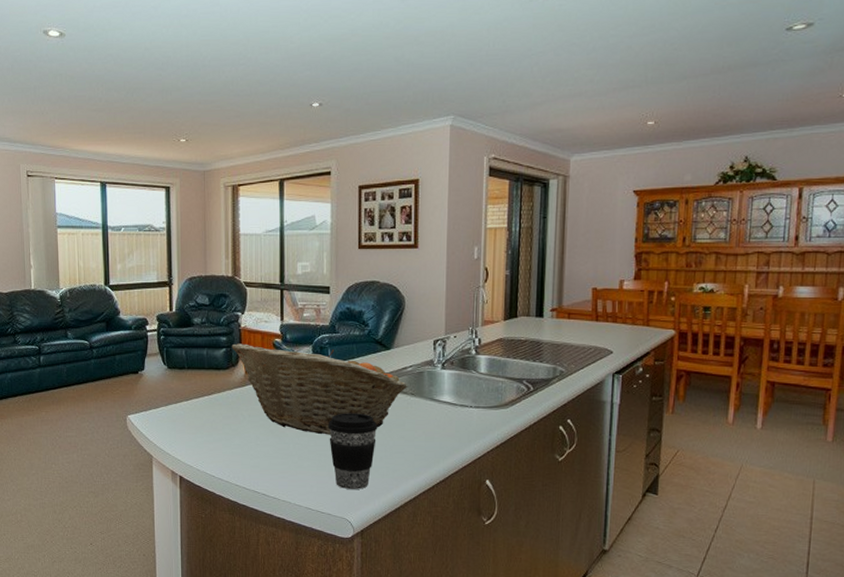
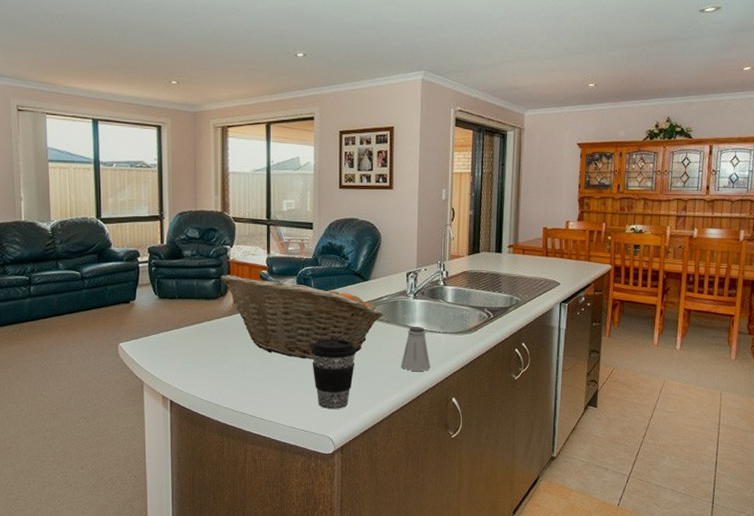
saltshaker: none [427,399,461,450] -> present [401,326,431,371]

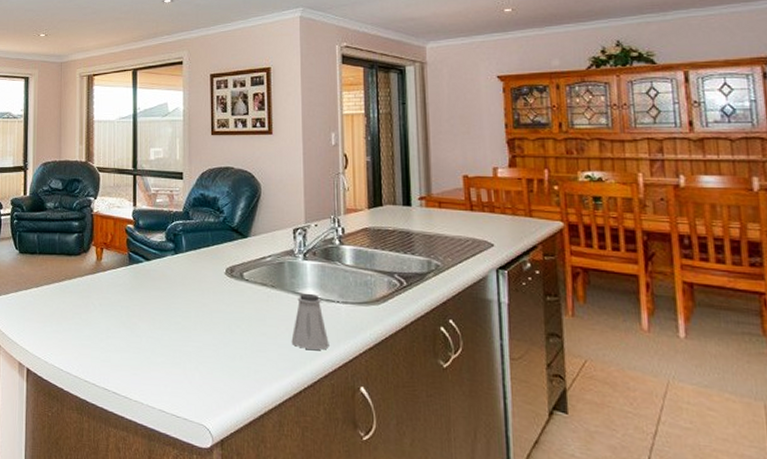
fruit basket: present [220,275,383,360] -> none [83,229,267,329]
coffee cup: present [311,339,357,409] -> none [183,304,236,392]

